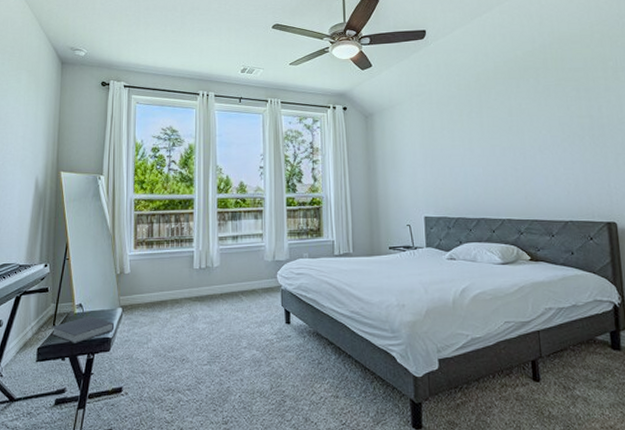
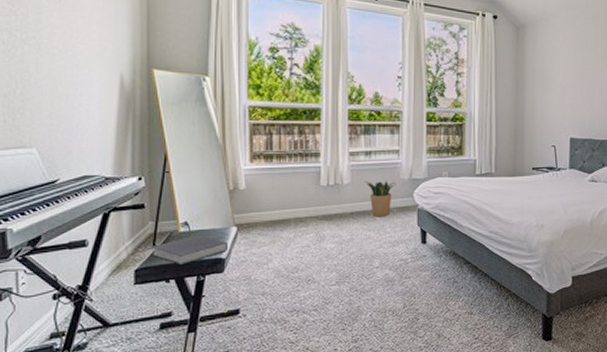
potted plant: none [233,262,261,298] -> present [365,180,396,217]

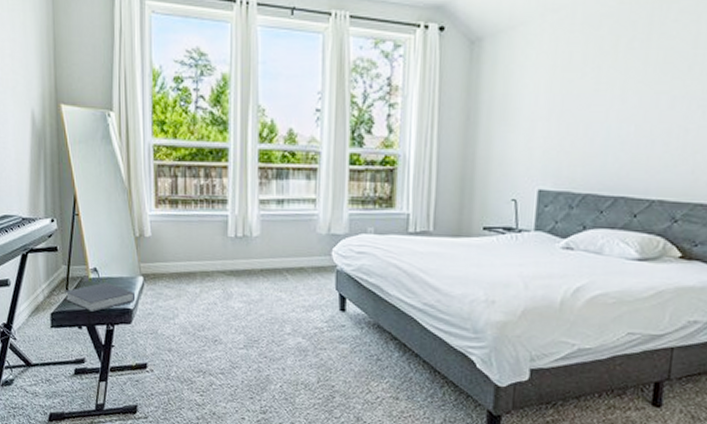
potted plant: present [365,180,396,217] -> none [276,234,312,277]

